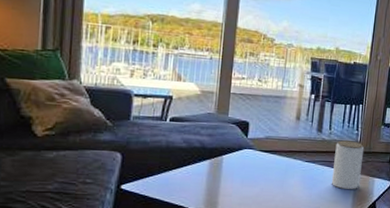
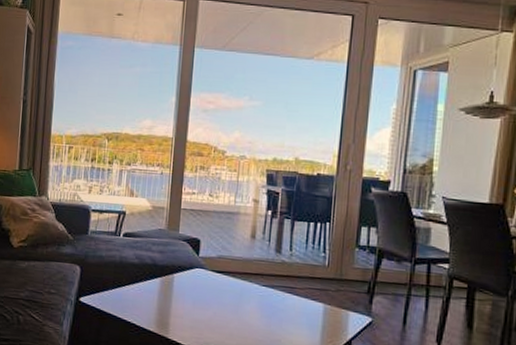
jar: present [331,140,365,189] -> none [294,263,334,323]

